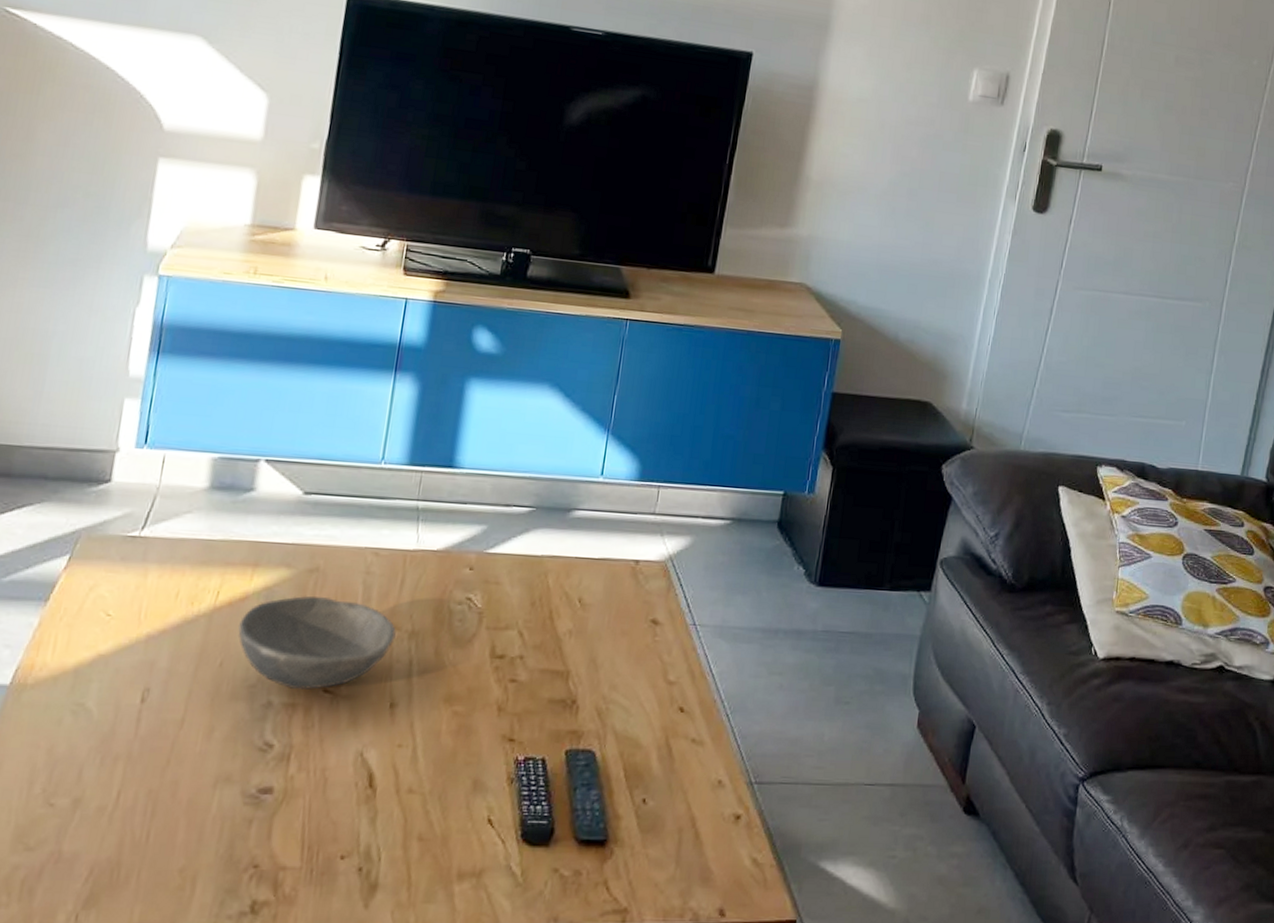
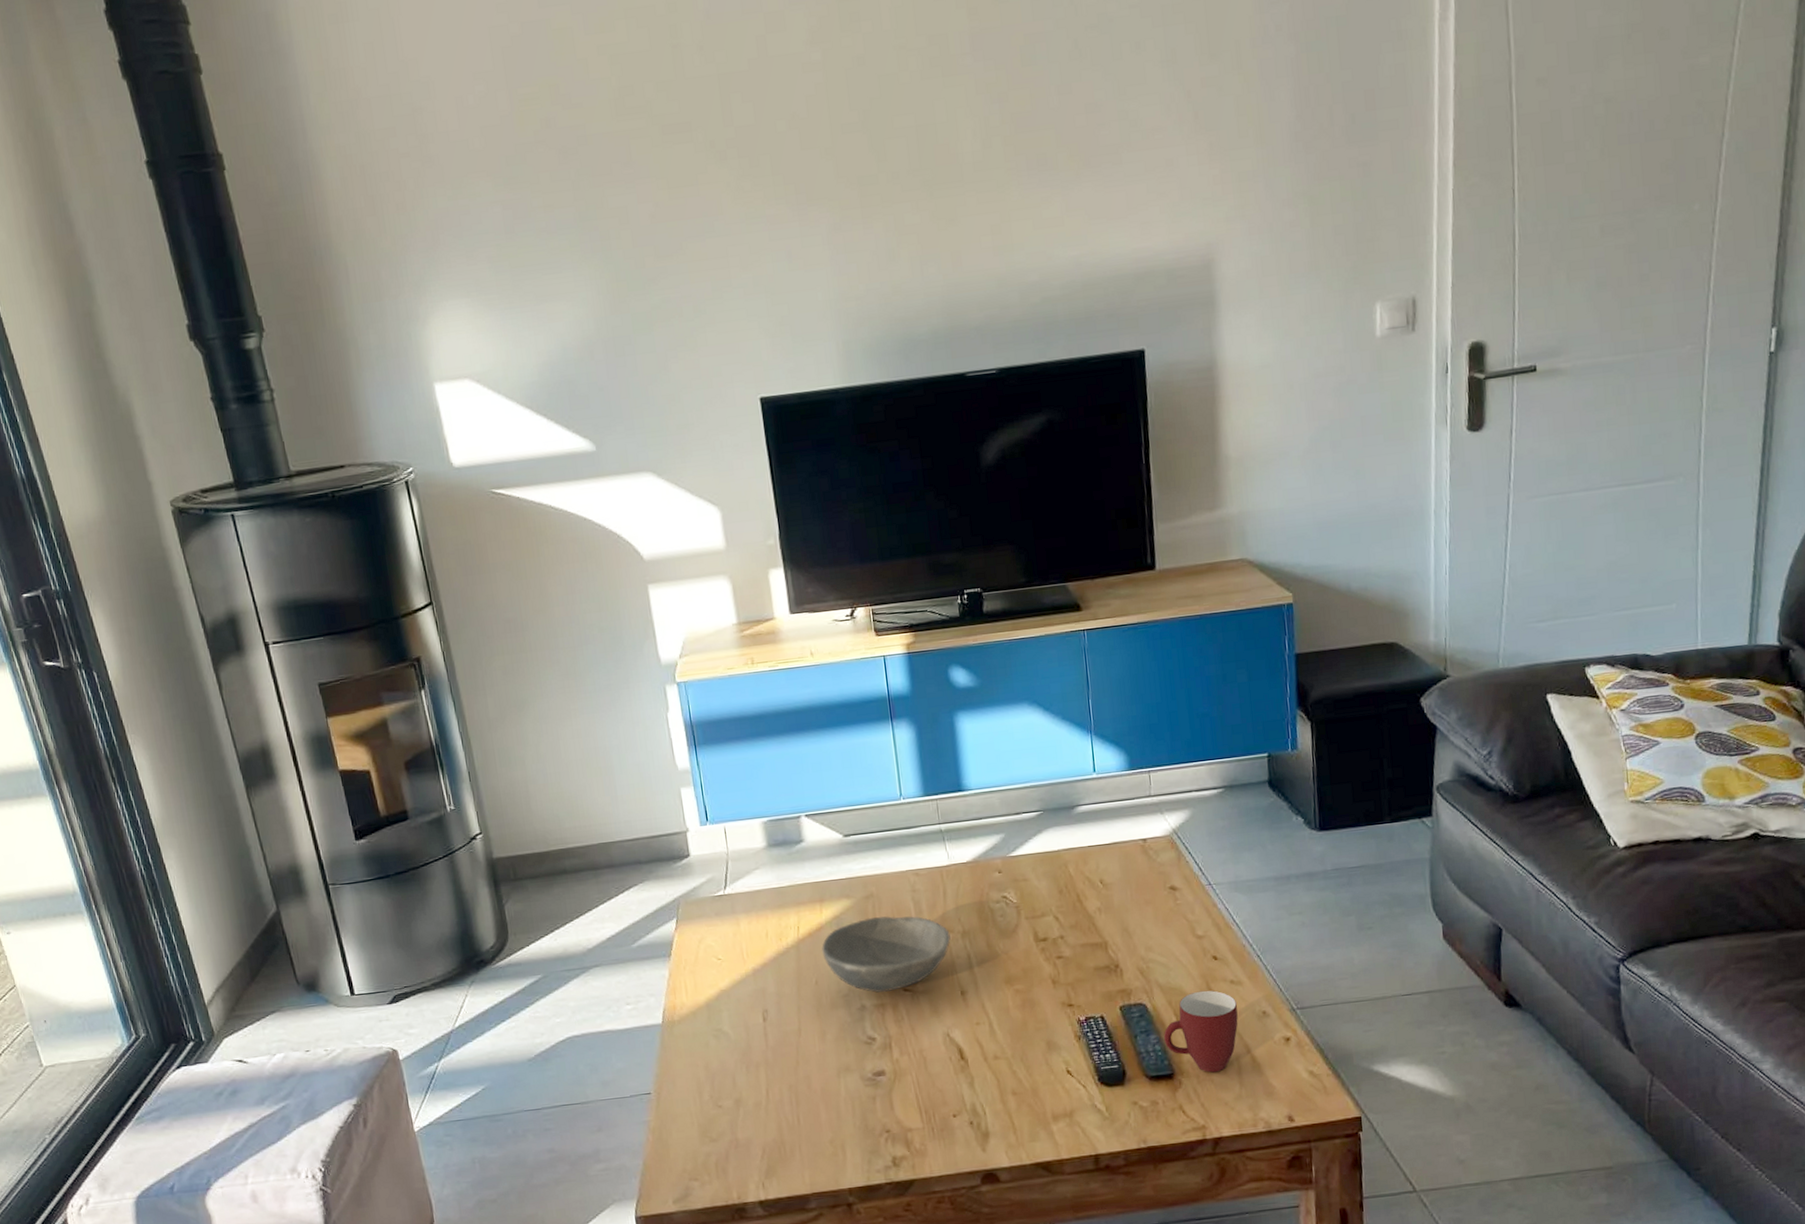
mug: none [605,745,693,845] -> present [1163,990,1238,1073]

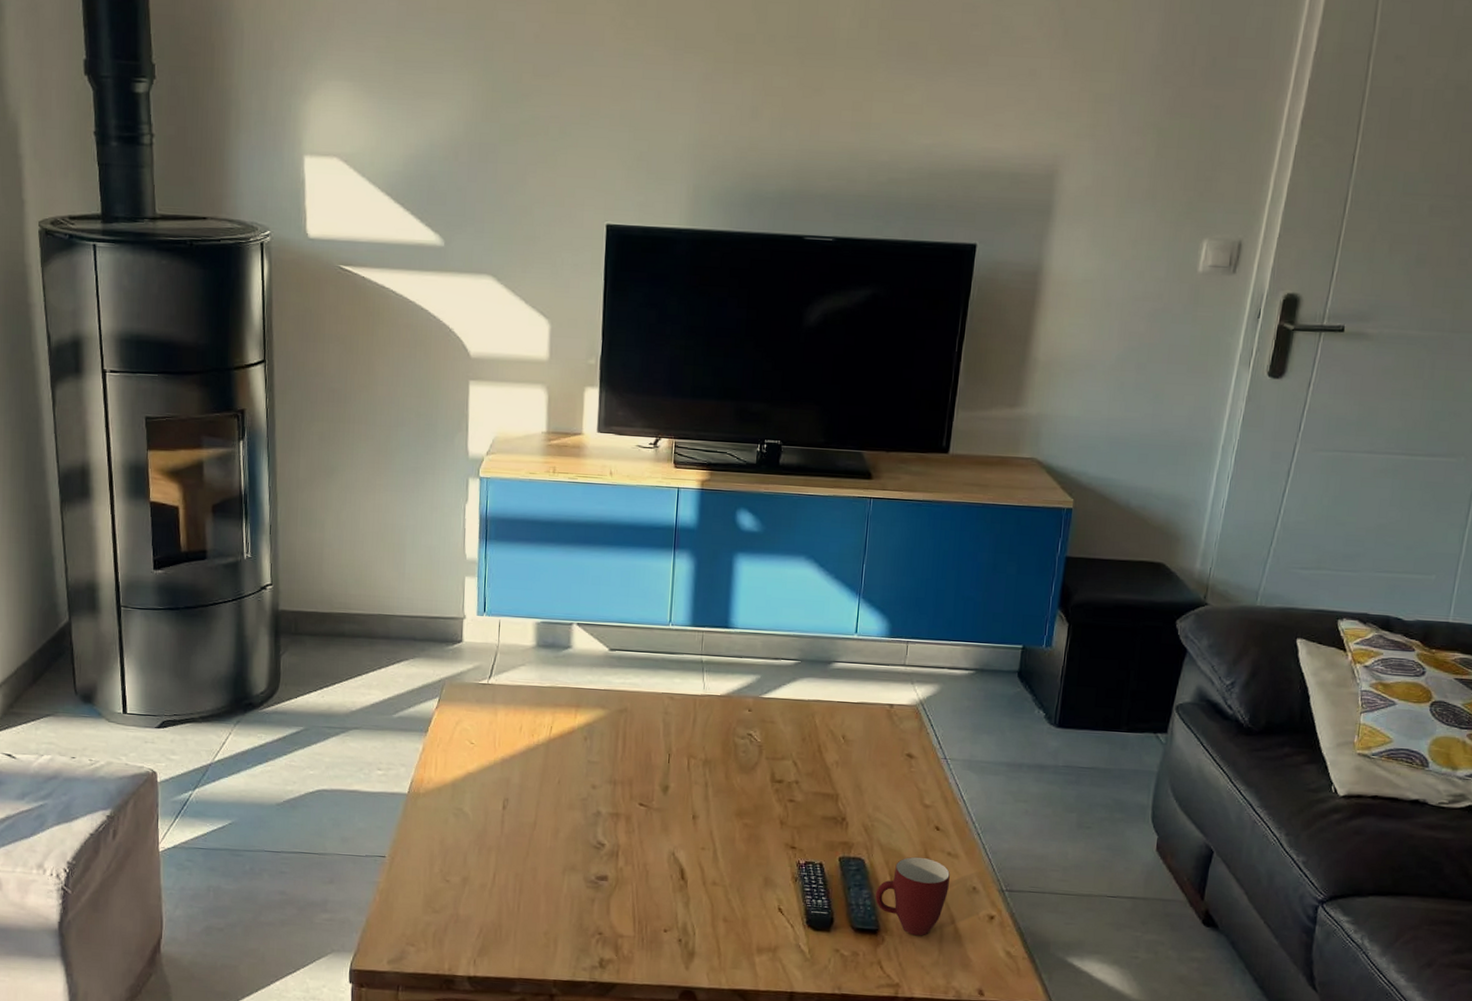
bowl: present [822,916,951,993] -> none [569,730,693,803]

